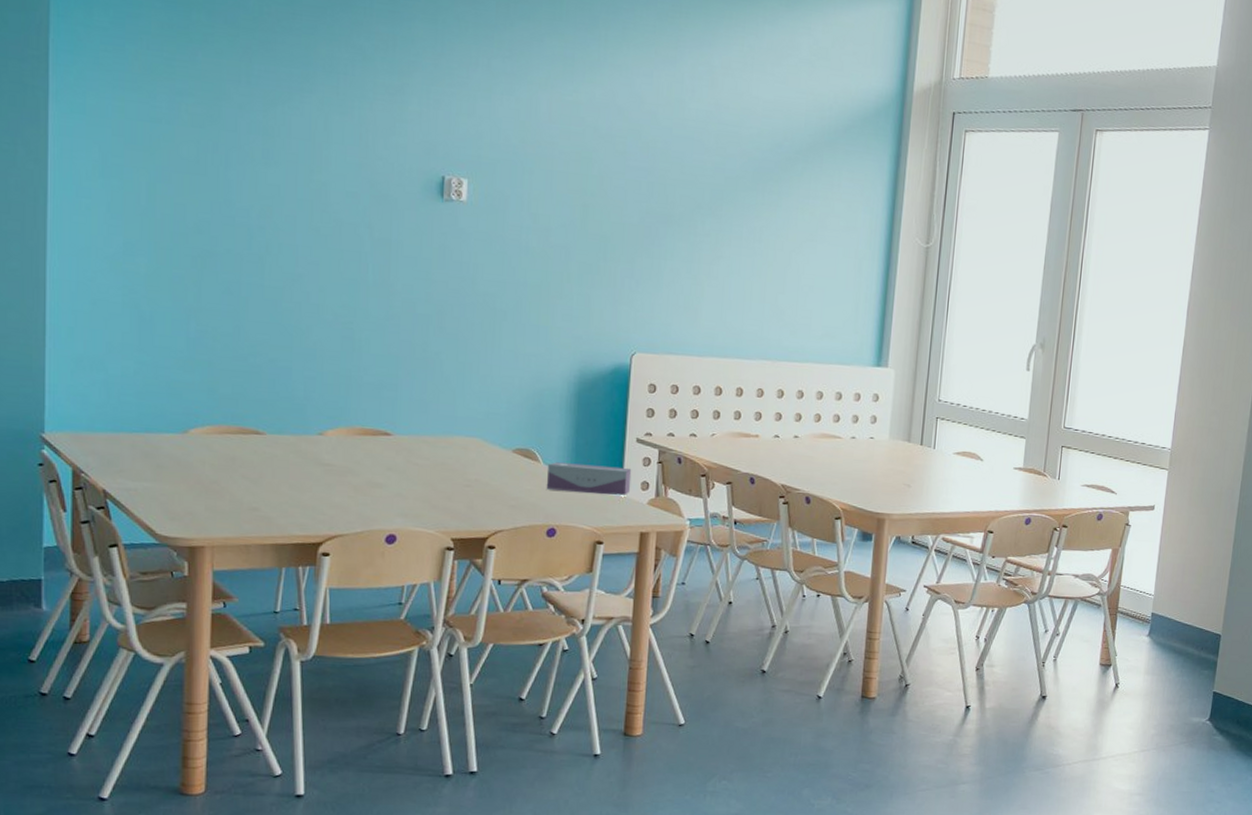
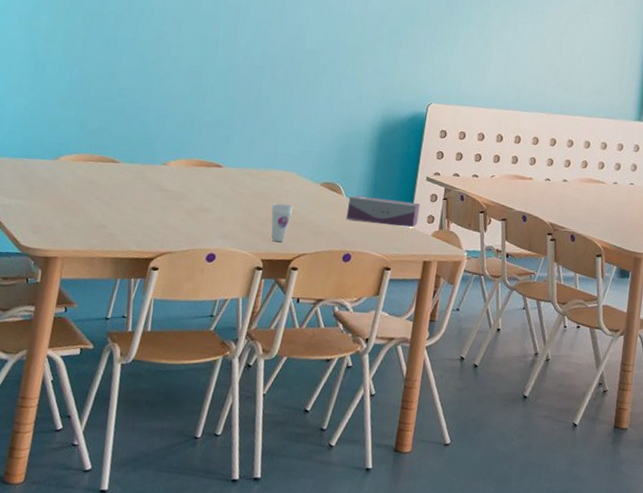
cup: none [457,474,482,519] -> present [271,203,293,243]

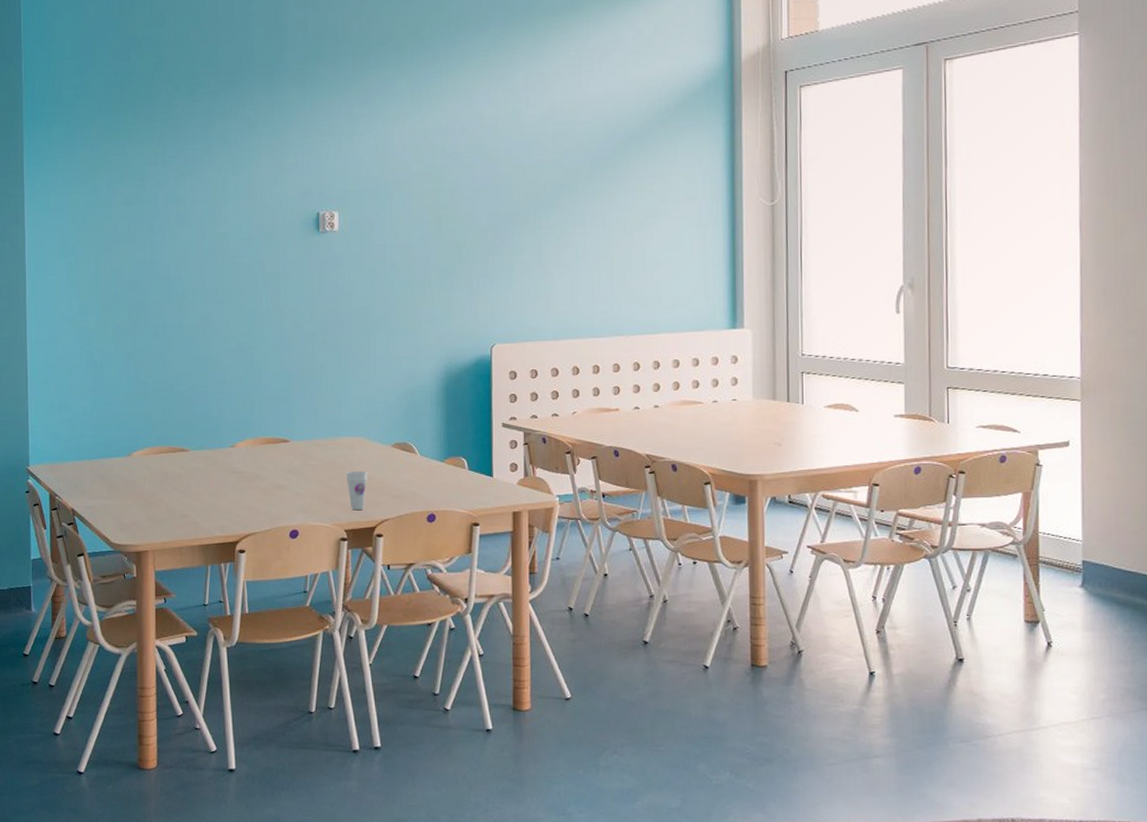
tissue box: present [346,195,421,228] -> none [423,452,501,479]

